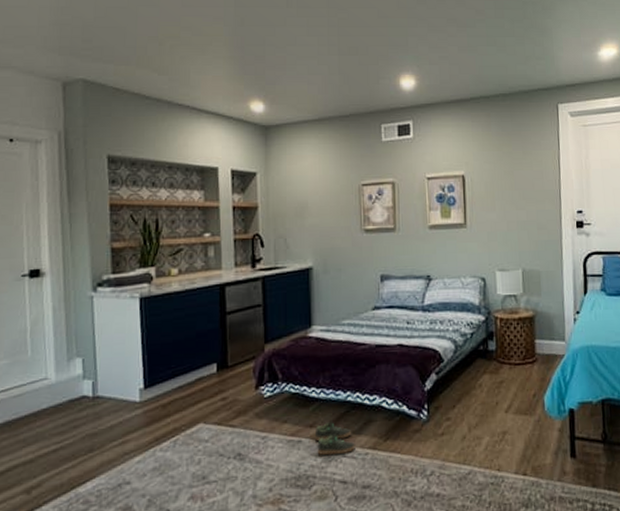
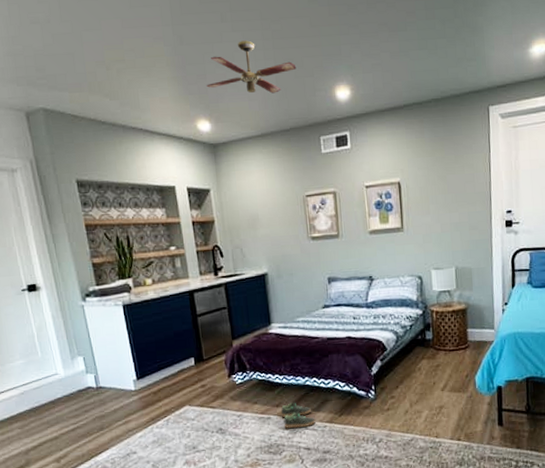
ceiling fan: none [264,26,361,79] -> present [206,40,297,94]

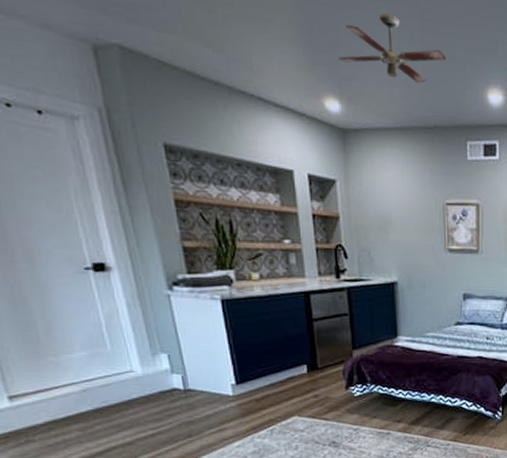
shoe: present [281,401,316,428] -> none [402,418,438,445]

